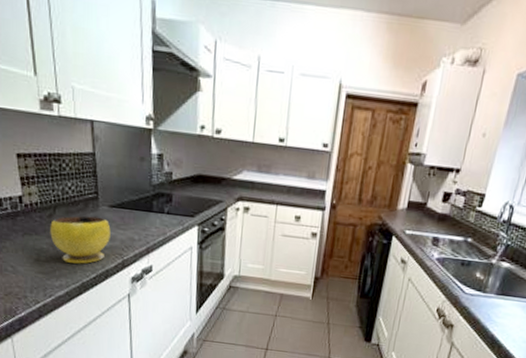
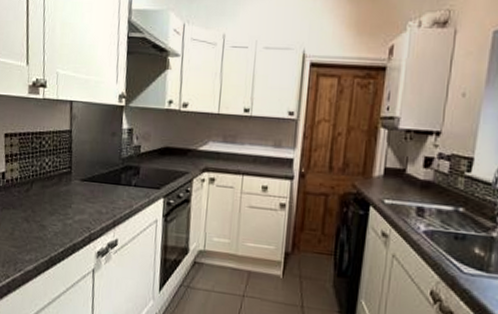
bowl: present [50,215,111,264] -> none [25,190,81,238]

